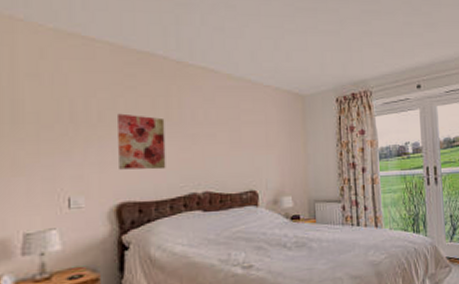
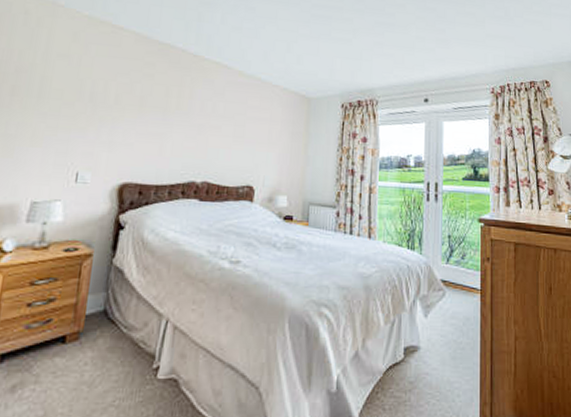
wall art: present [118,113,166,170] -> none [127,98,176,155]

